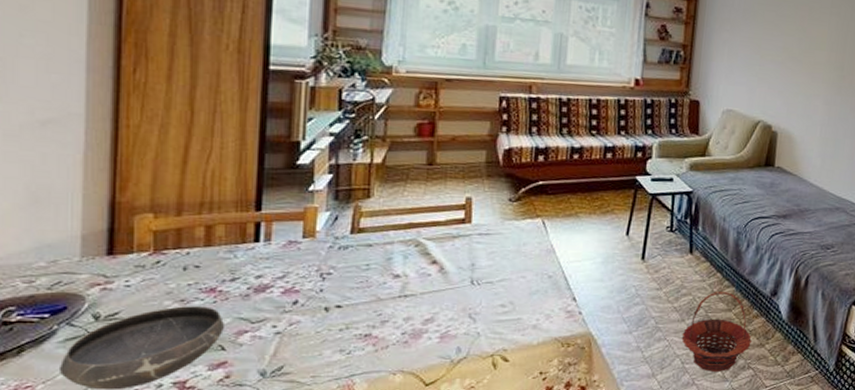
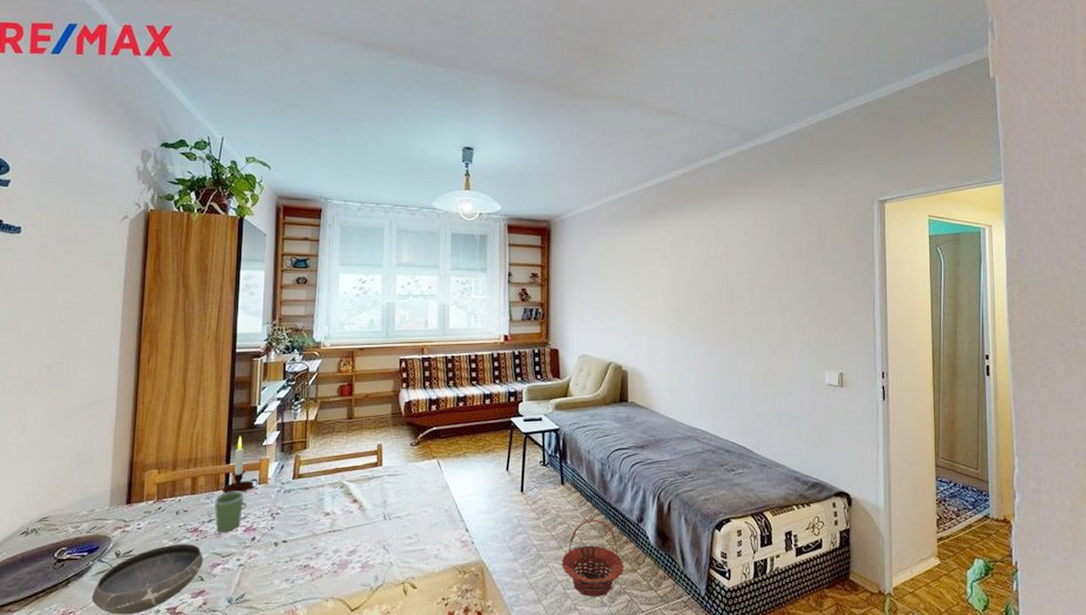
cup: none [238,244,288,294] -> present [214,491,248,533]
candle: none [250,177,303,247] -> present [222,436,259,493]

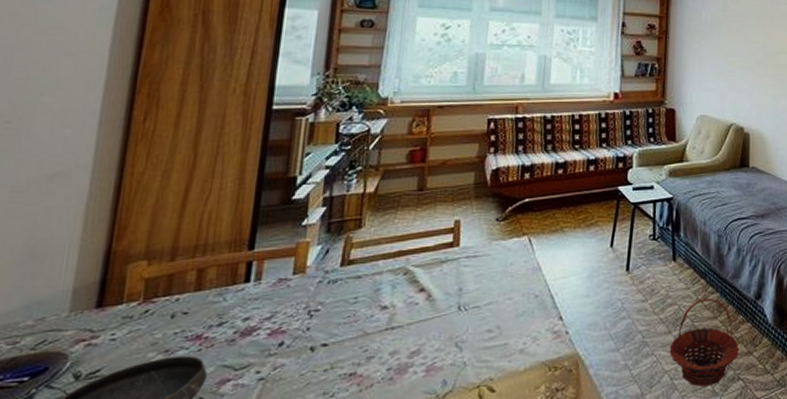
cup: present [214,491,248,533] -> none [227,284,276,339]
candle: present [222,436,259,493] -> none [240,214,293,288]

